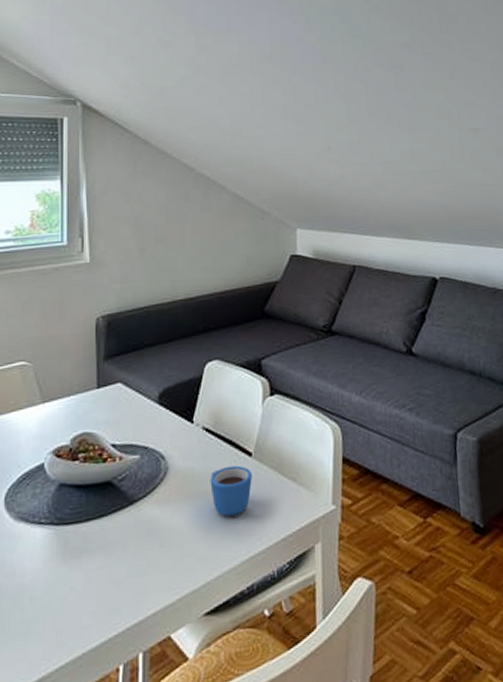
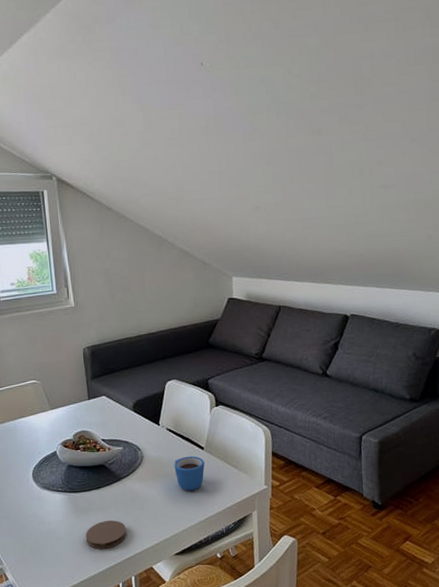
coaster: none [74,565,136,612] -> present [85,520,127,549]

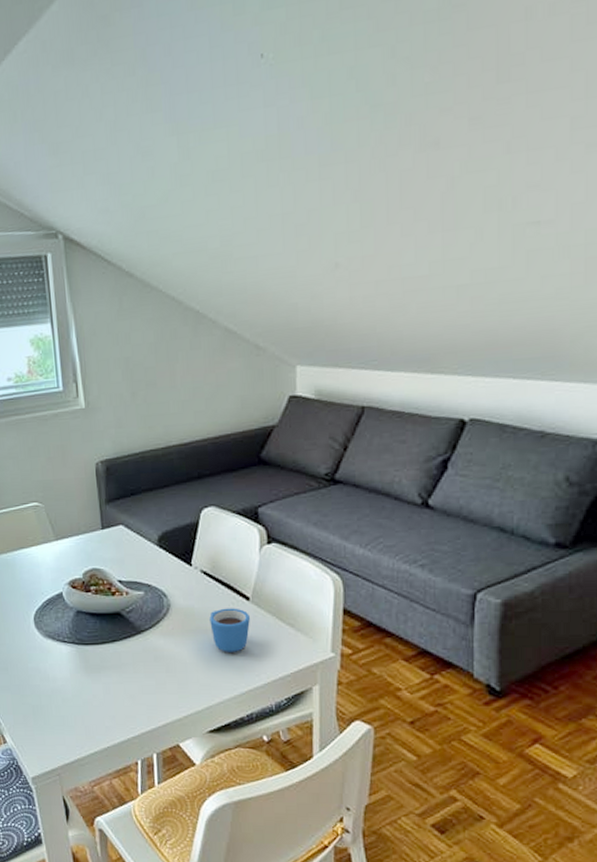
coaster: present [85,520,127,549] -> none [97,683,147,717]

